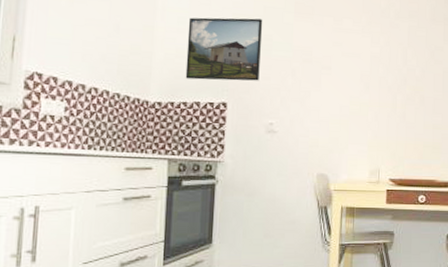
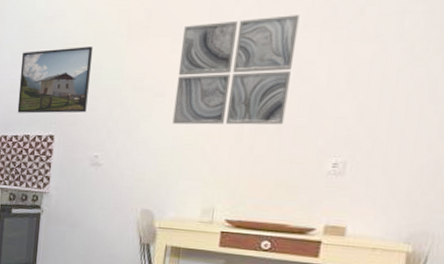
wall art: none [339,9,429,97] -> present [172,15,300,125]

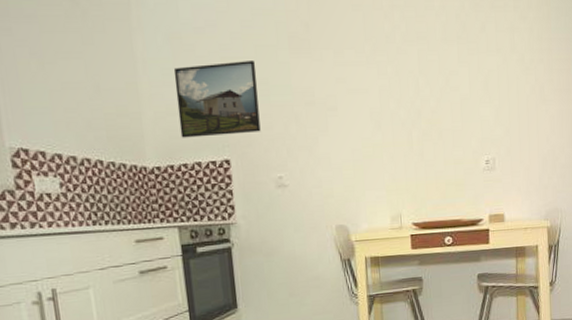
wall art: present [172,15,300,125] -> none [343,30,443,137]

